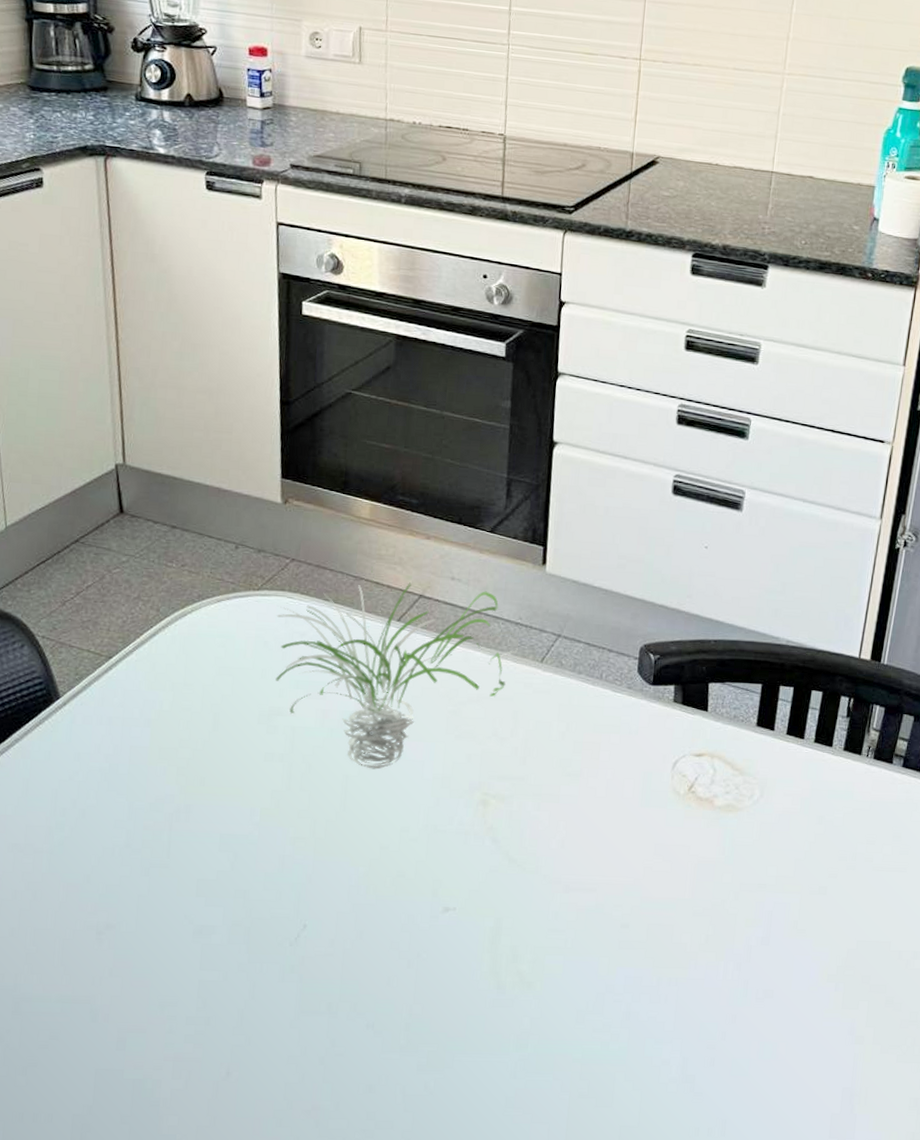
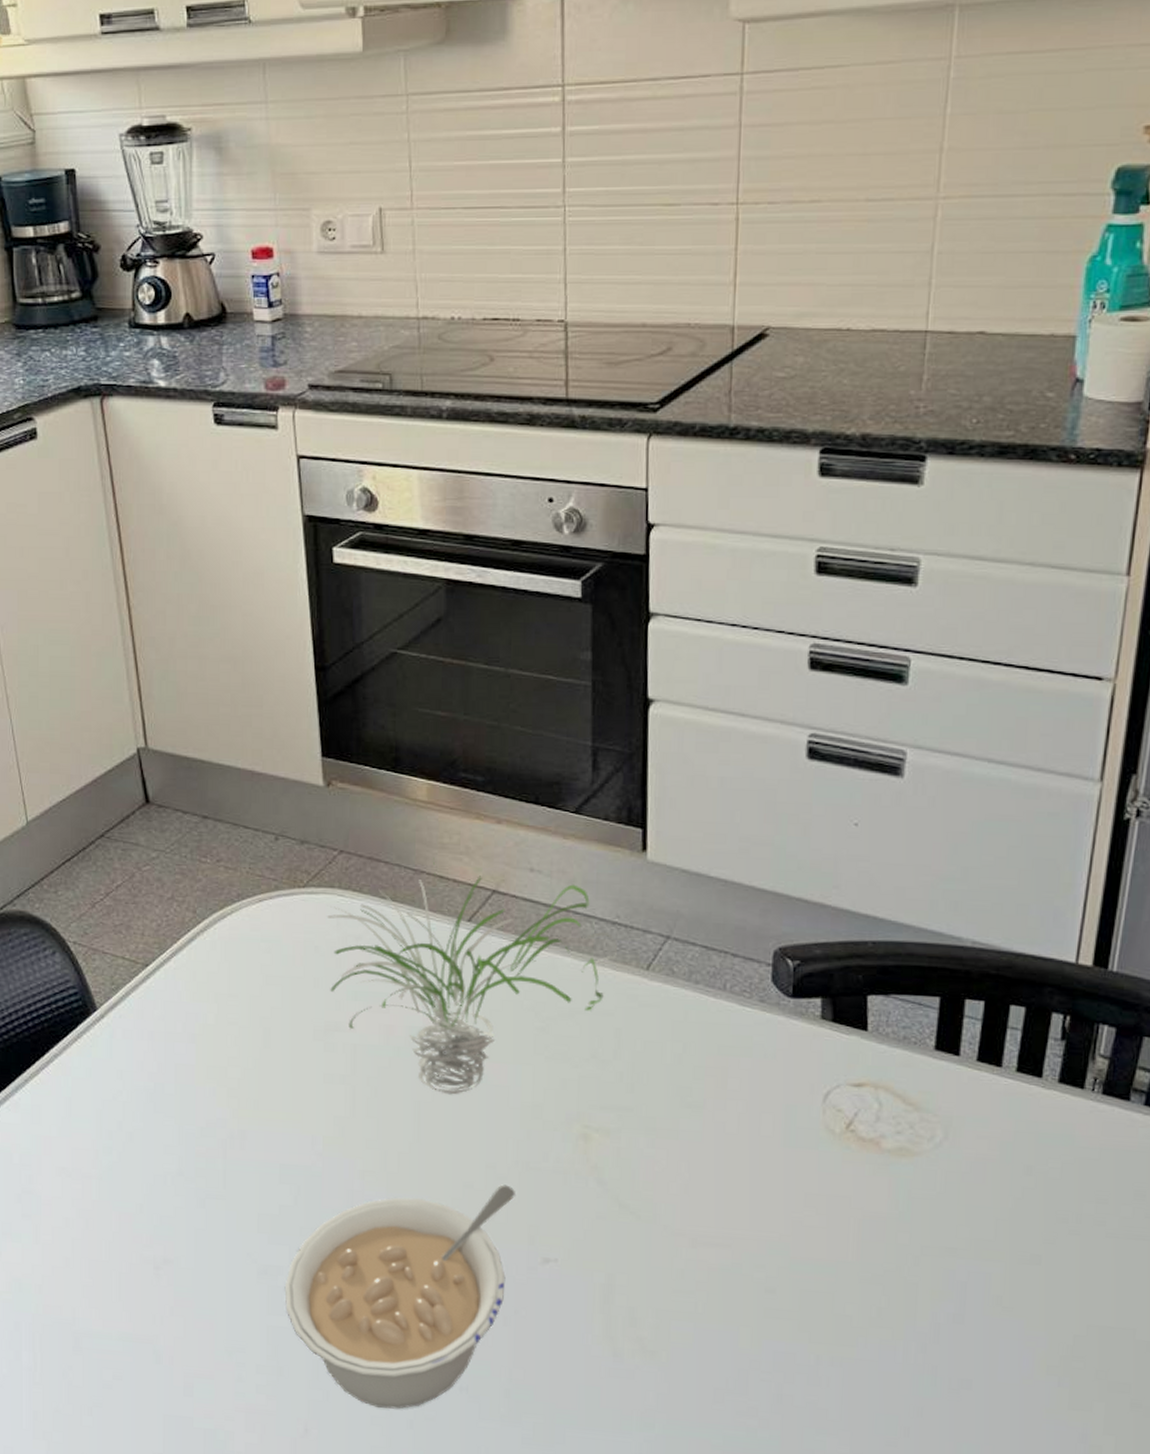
legume: none [216,845,424,1048] -> present [284,1184,515,1409]

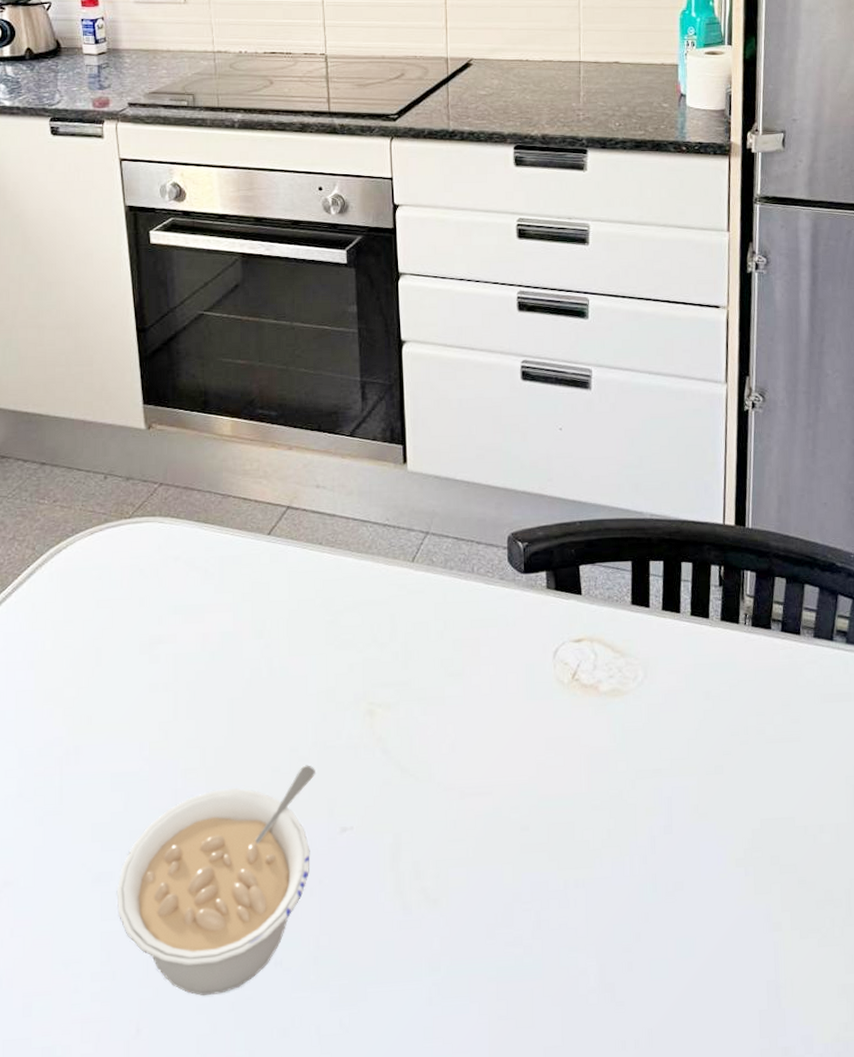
plant: present [327,857,617,1095] -> none [150,482,388,690]

